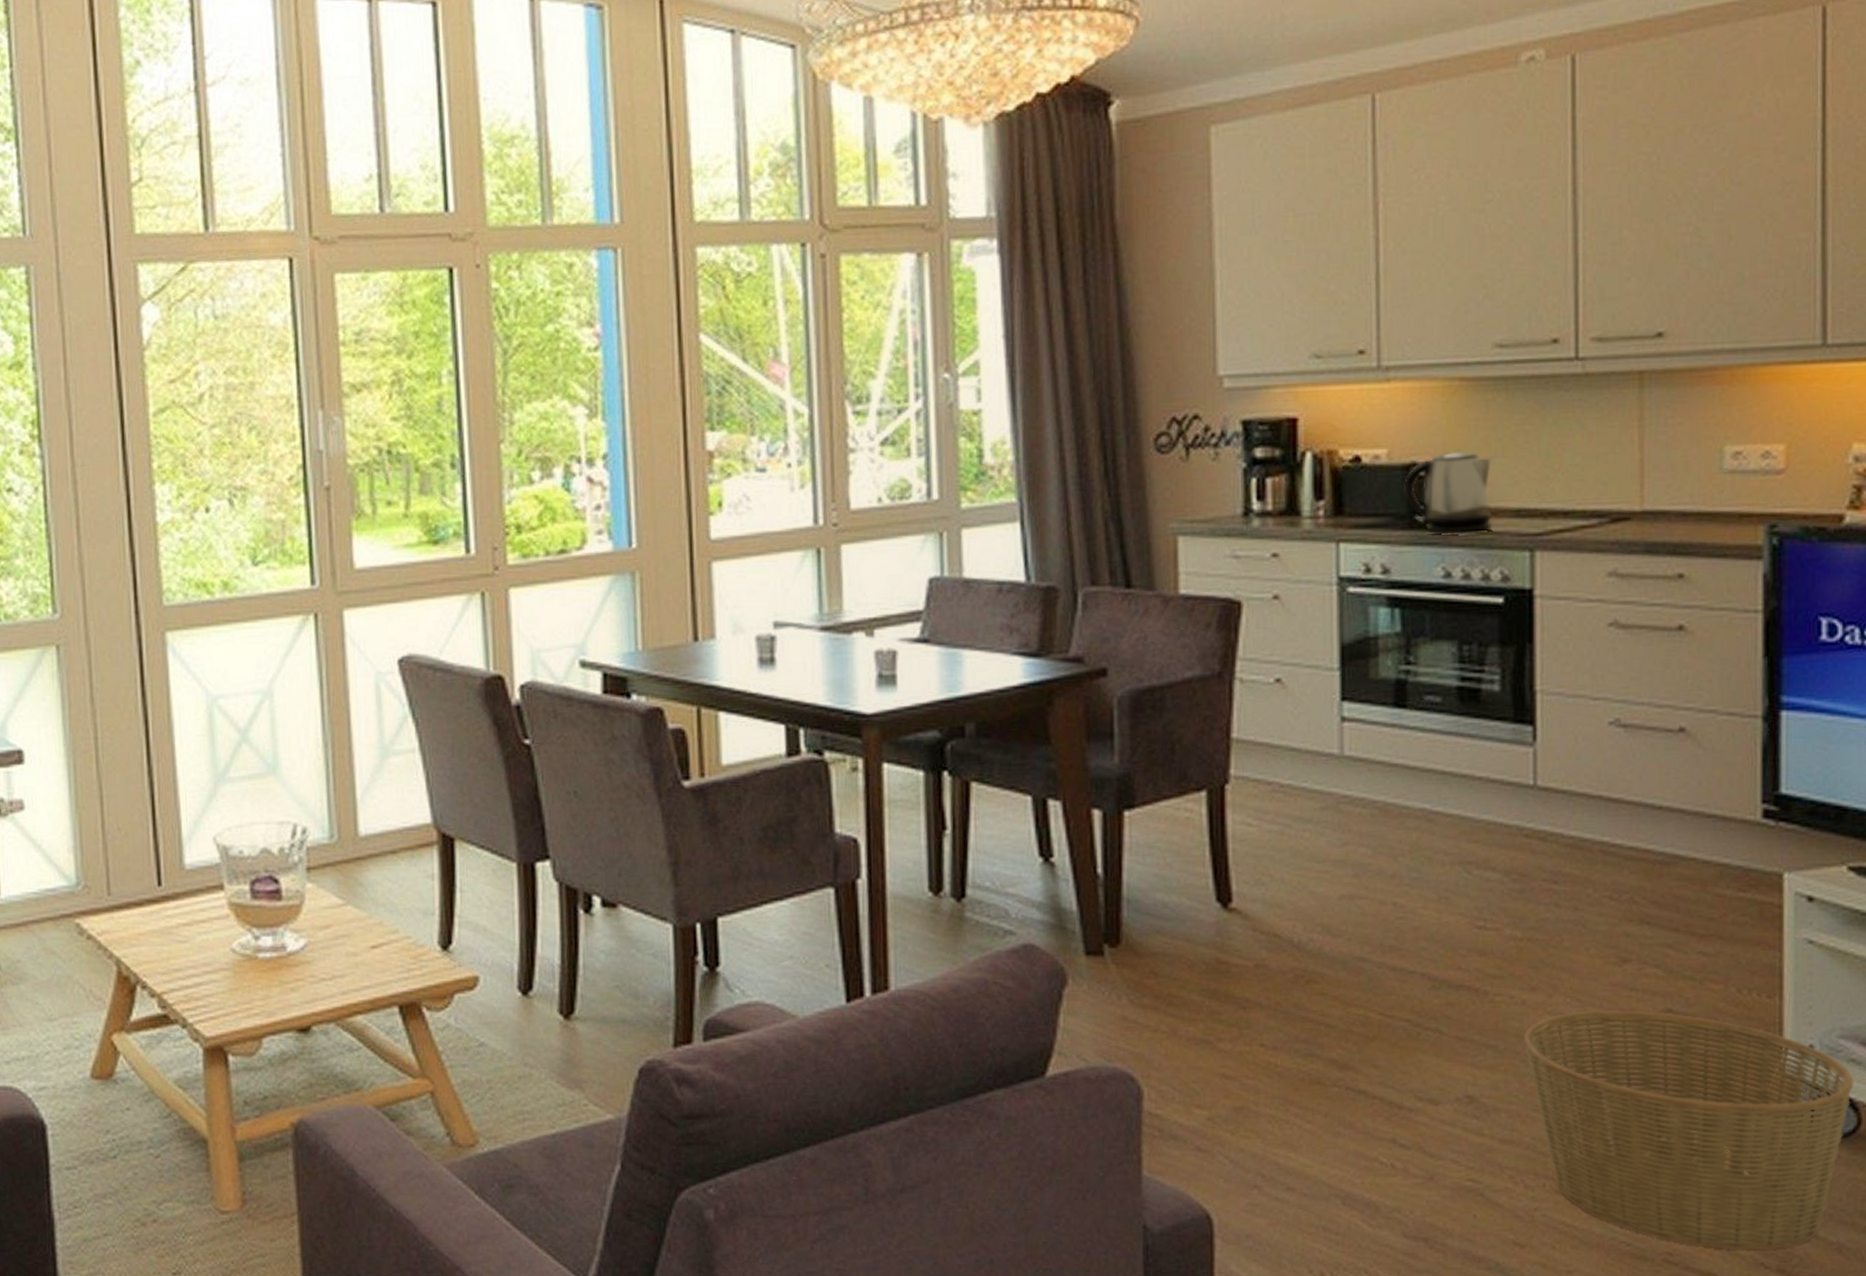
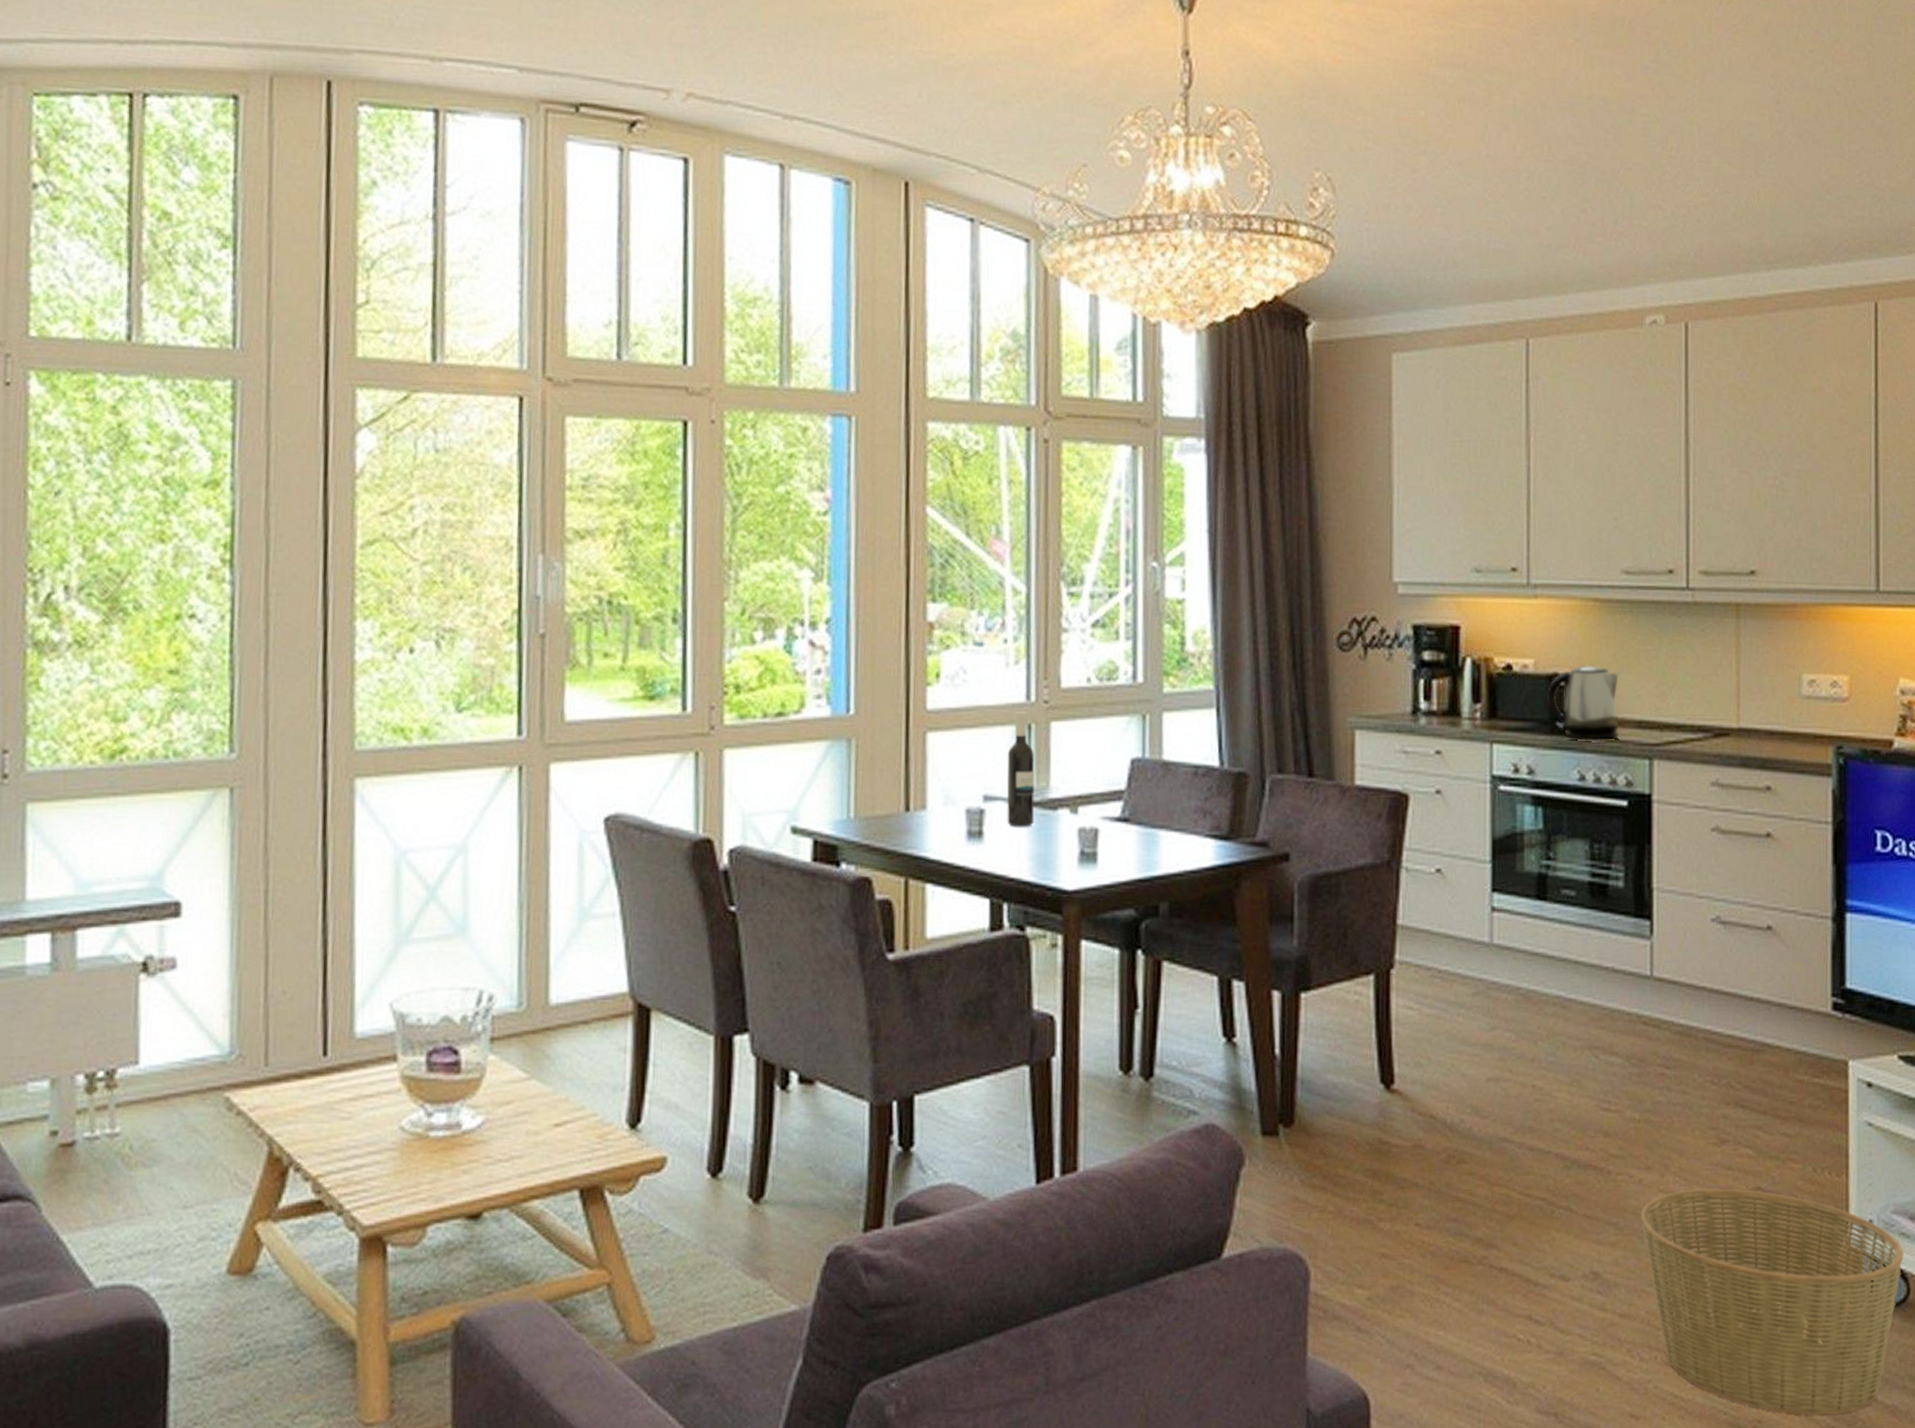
wine bottle: none [796,536,828,652] -> present [1007,711,1035,827]

